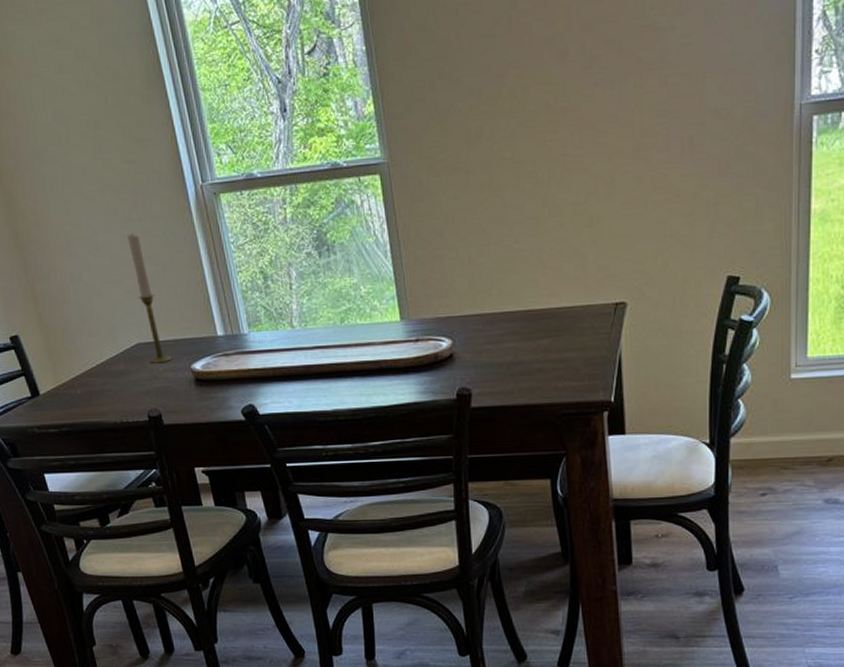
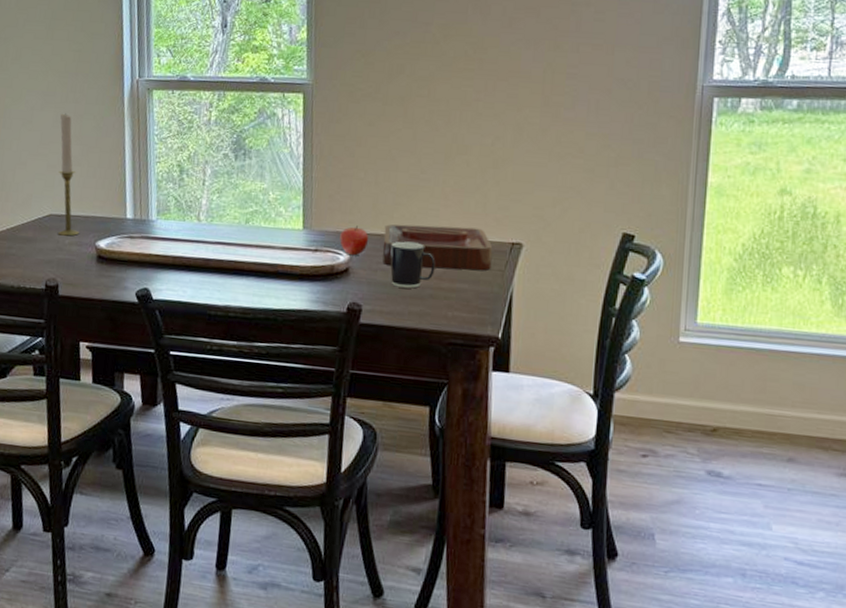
fruit: none [439,308,470,341] -> present [339,225,369,256]
decorative tray: none [484,293,597,345] -> present [382,224,493,271]
mug: none [491,317,540,366] -> present [389,241,435,289]

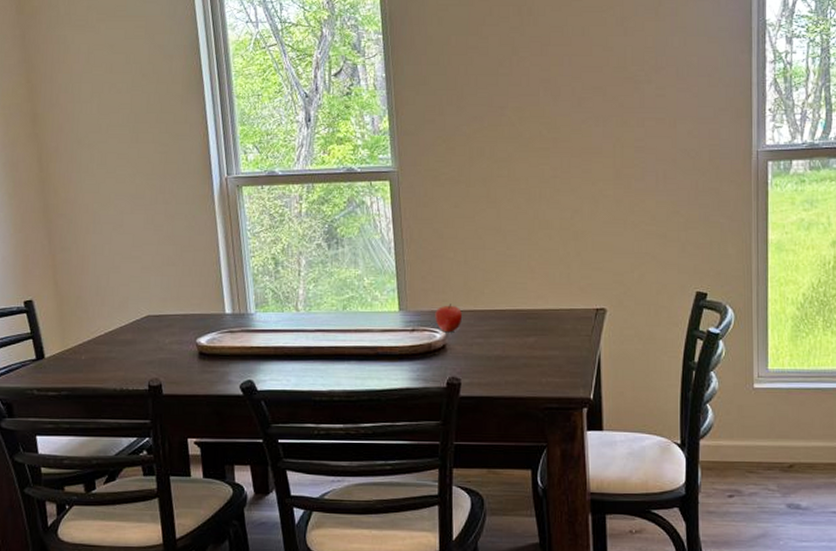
candlestick: present [57,113,79,236] -> none [151,215,179,336]
decorative tray: present [382,224,493,271] -> none [476,297,579,339]
mug: present [389,241,435,289] -> none [483,315,527,359]

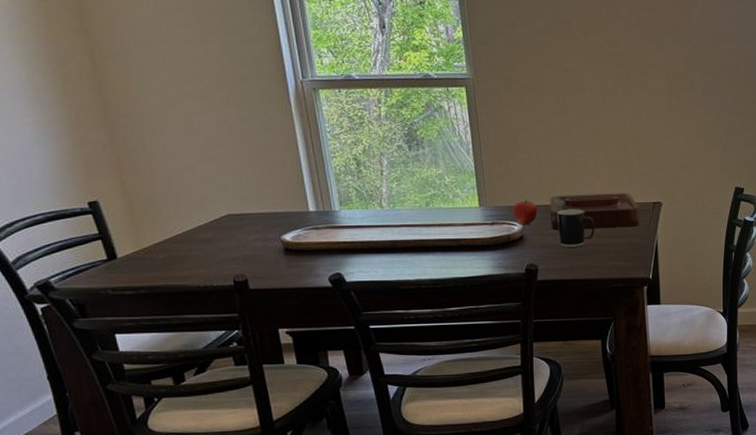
decorative tray: none [476,297,579,339] -> present [550,193,639,230]
mug: none [483,315,527,359] -> present [556,209,595,247]

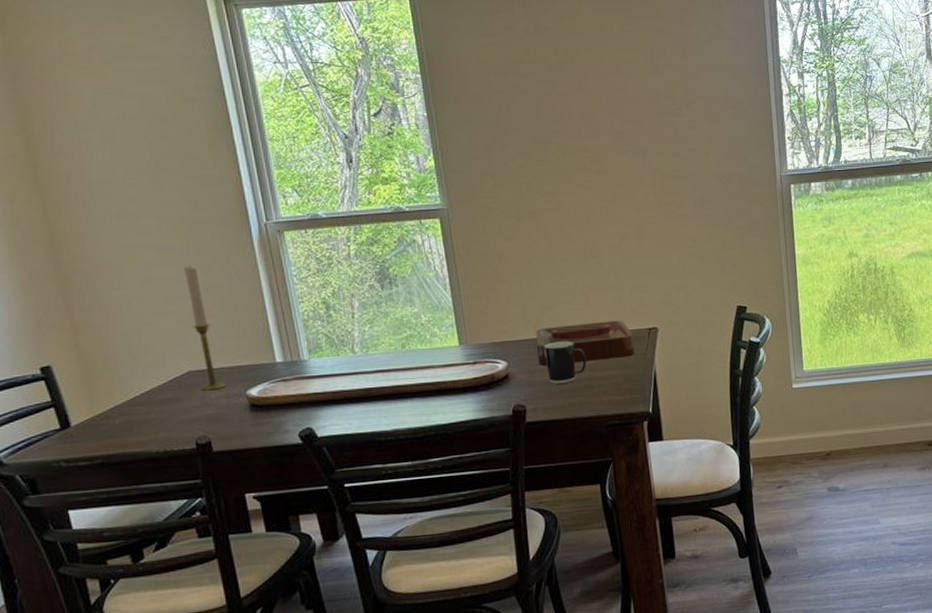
candlestick: none [224,116,262,233] -> present [184,266,226,391]
fruit: present [513,199,538,225] -> none [495,334,523,363]

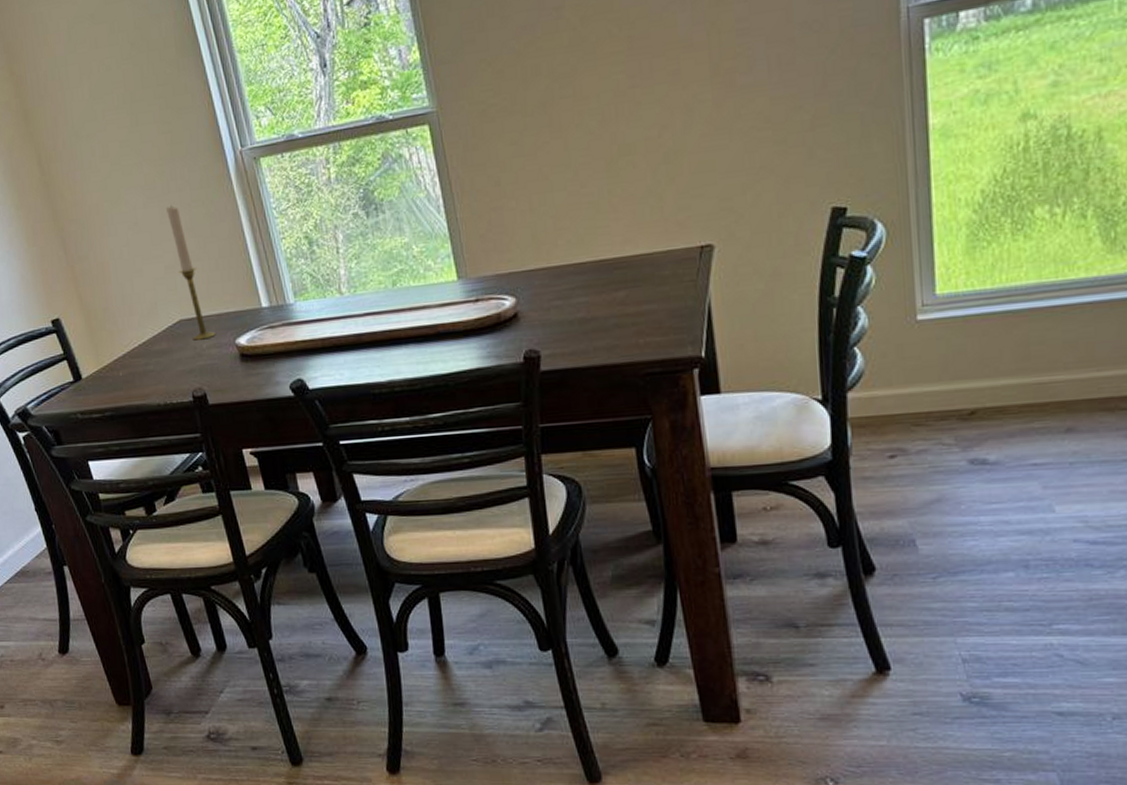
decorative tray: present [535,320,635,365] -> none [549,237,681,301]
mug: present [543,341,586,384] -> none [559,268,616,323]

